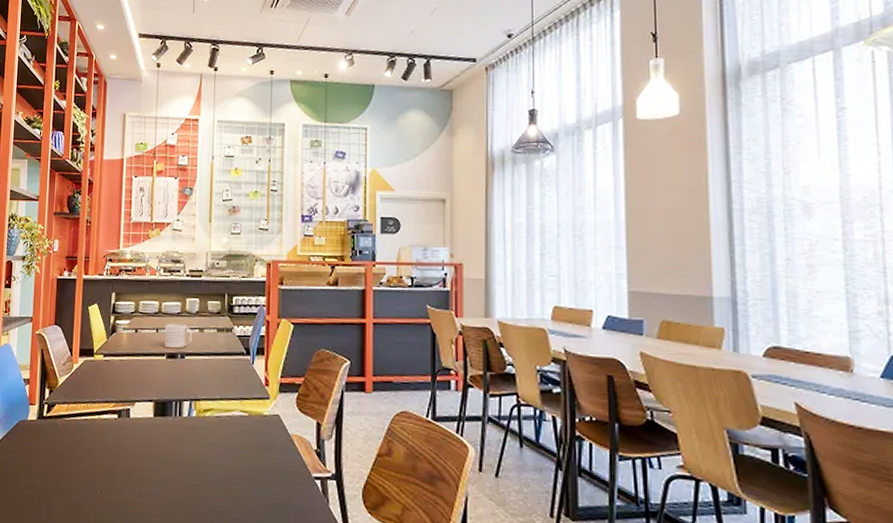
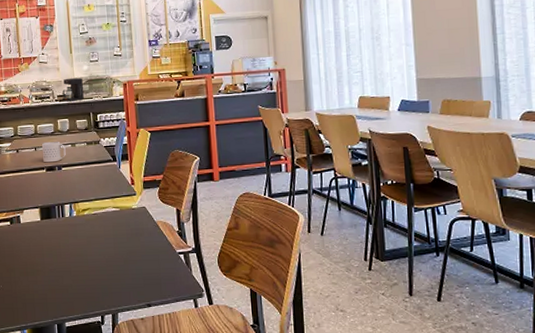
coffee maker: none [194,250,220,279] -> present [62,77,84,102]

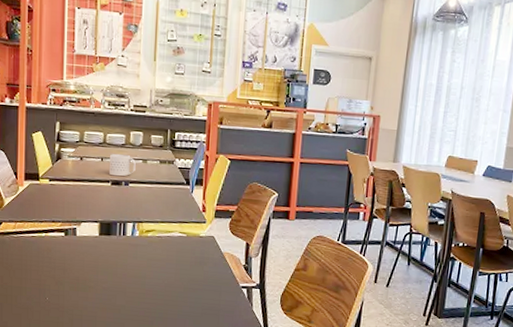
coffee maker: present [62,77,84,102] -> none [138,87,164,114]

